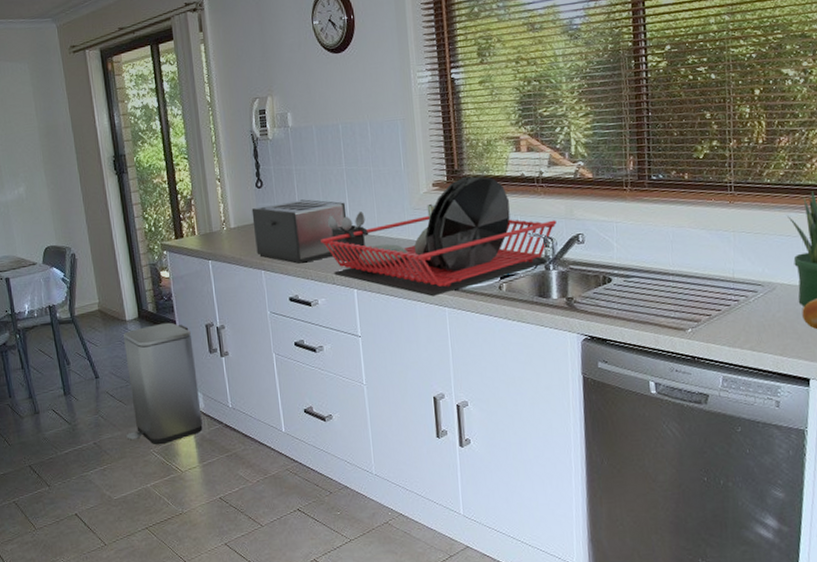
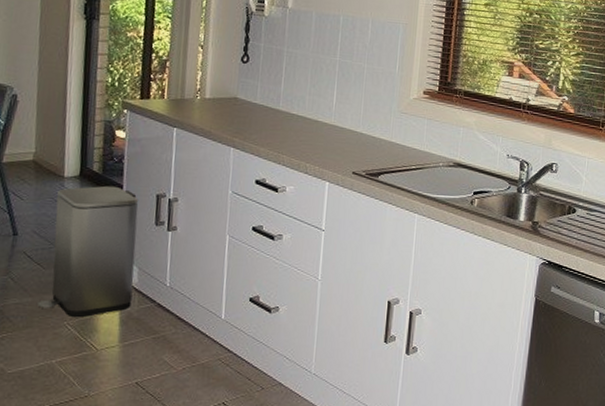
toaster: present [251,199,347,265] -> none [229,82,333,148]
dish rack: present [321,176,557,297] -> none [300,90,535,201]

